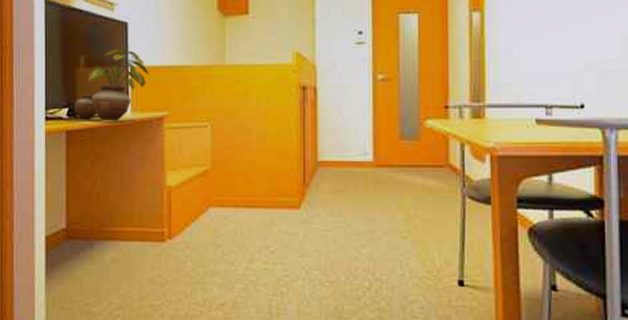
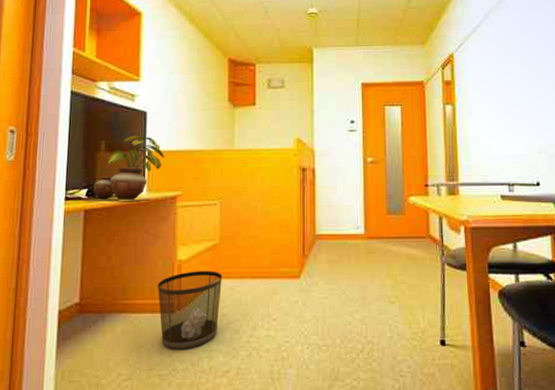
waste bin: none [146,198,216,280] -> present [157,271,223,349]

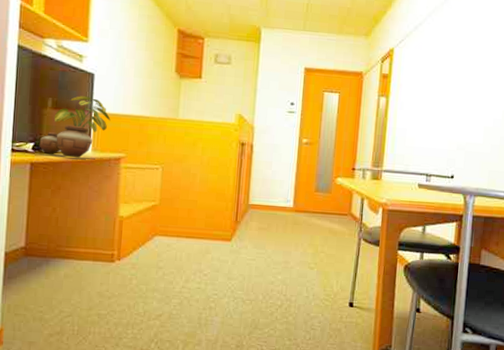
waste bin: present [157,271,223,349] -> none [99,227,161,294]

